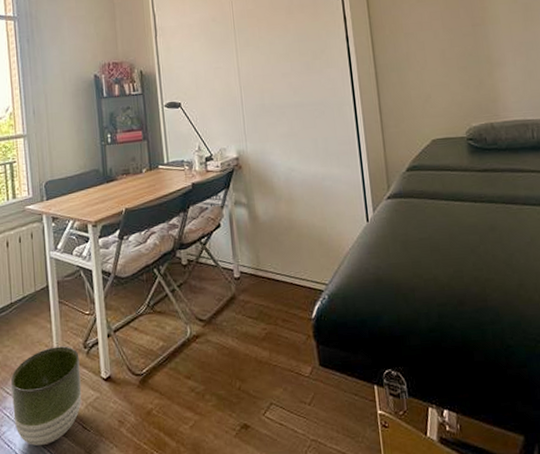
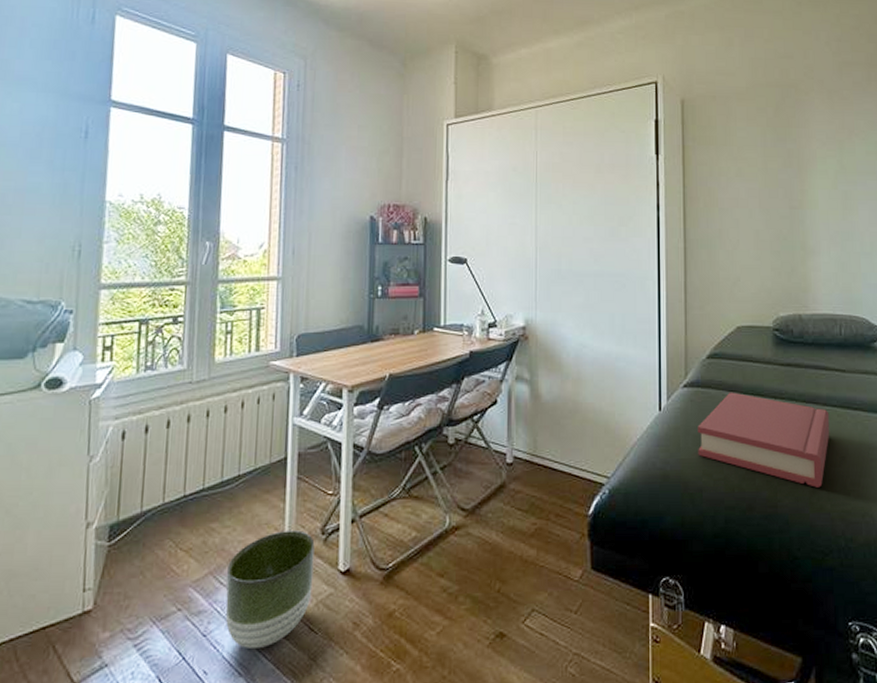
hardback book: none [404,199,532,281] -> present [698,392,830,488]

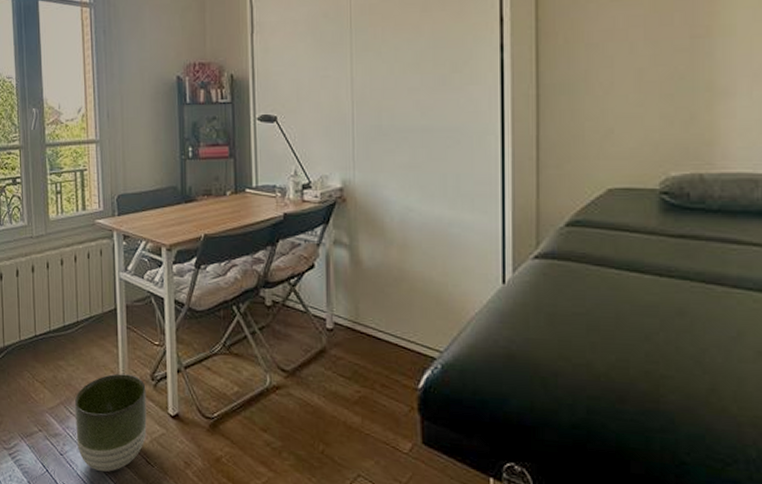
hardback book: present [698,392,830,488] -> none [552,266,741,386]

